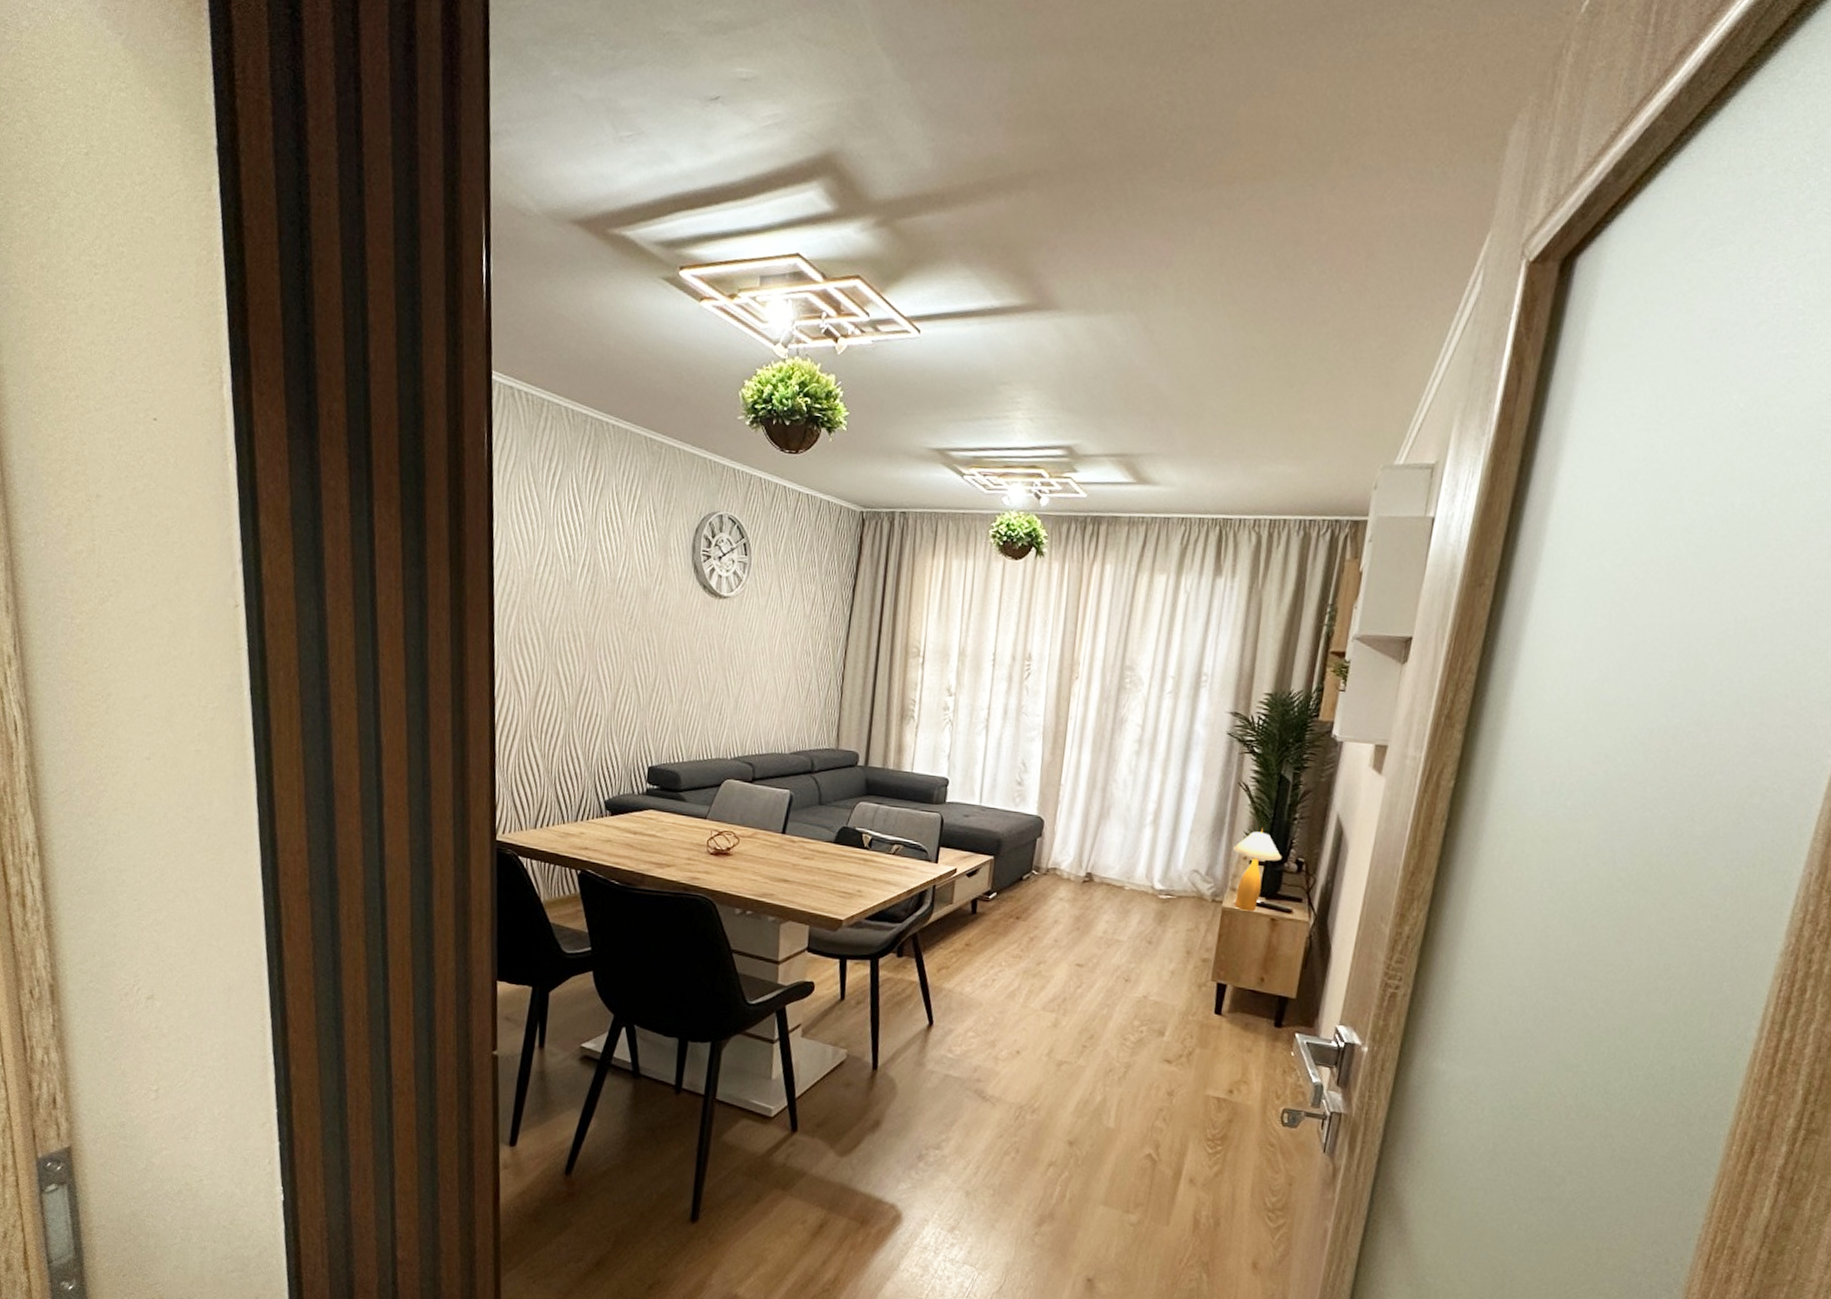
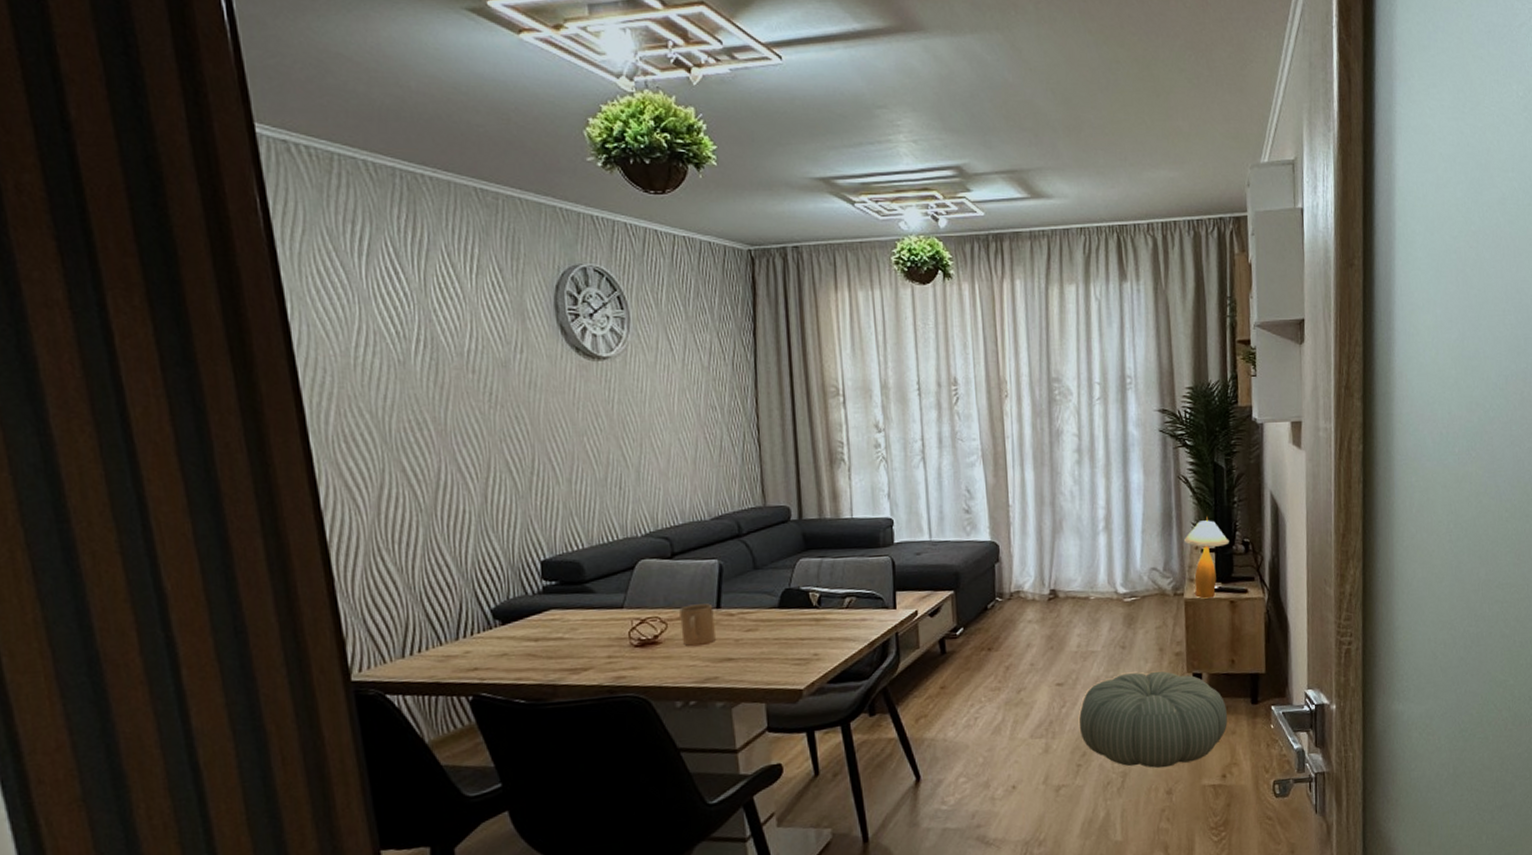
mug: none [749,826,779,865] -> present [679,603,717,647]
pouf: none [1091,968,1247,1070] -> present [1078,671,1228,768]

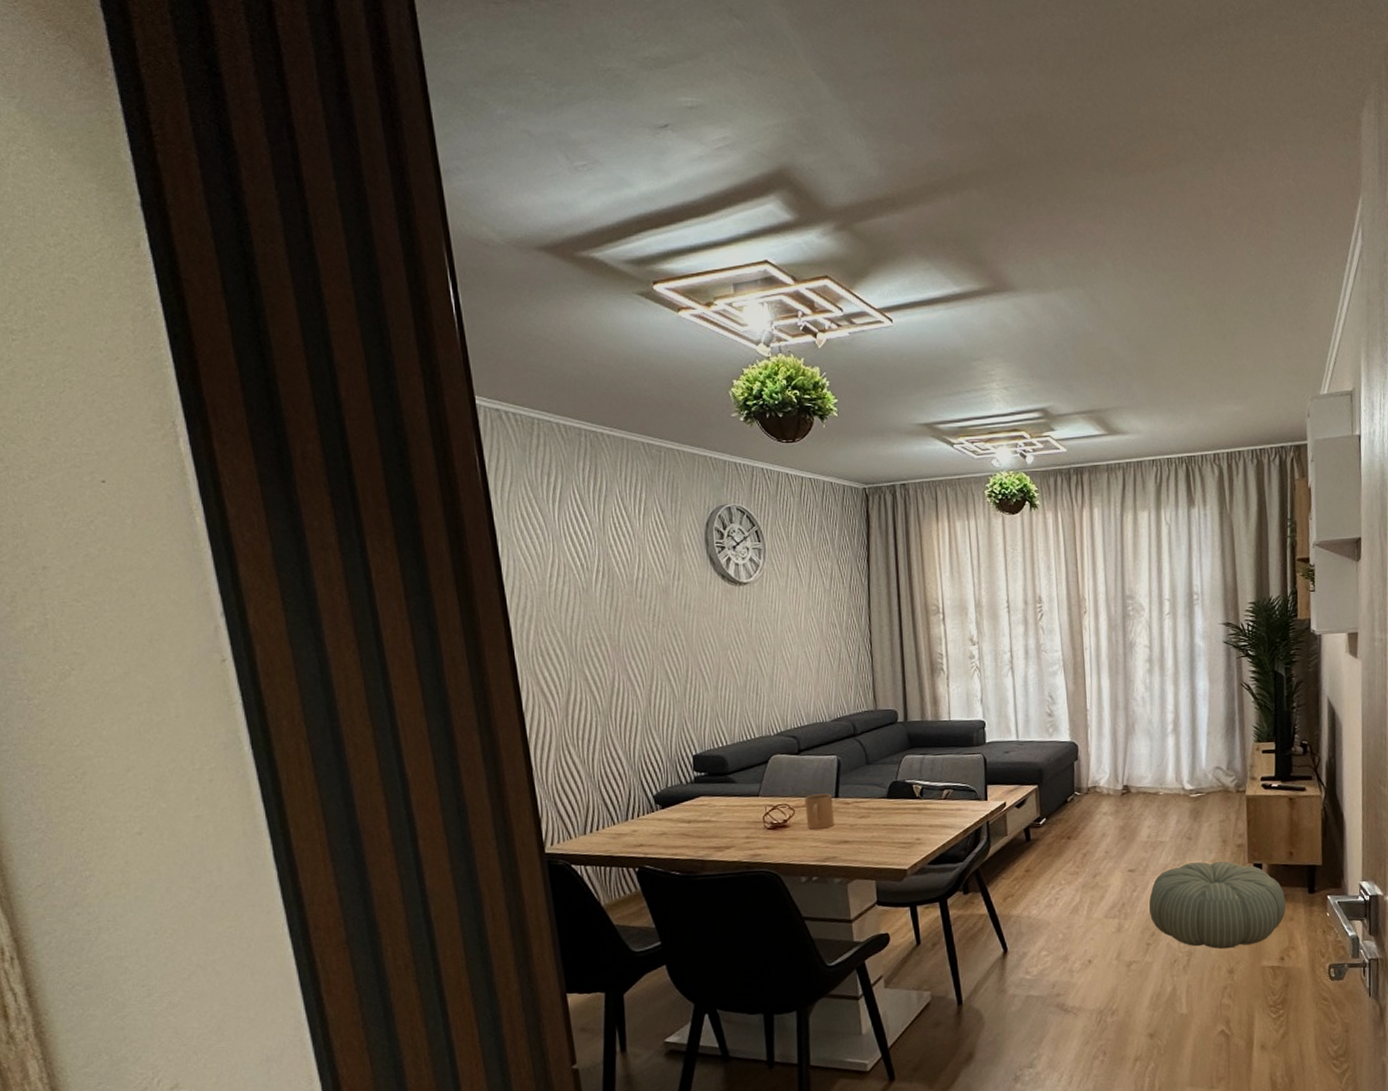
table lamp: present [1183,516,1230,599] -> none [1245,720,1289,796]

